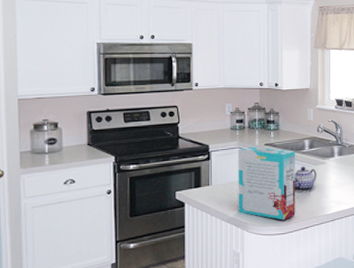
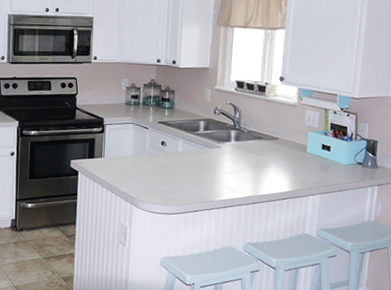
cereal box: present [238,146,296,221] -> none [128,122,189,201]
teapot: present [294,166,317,190] -> none [186,148,210,173]

